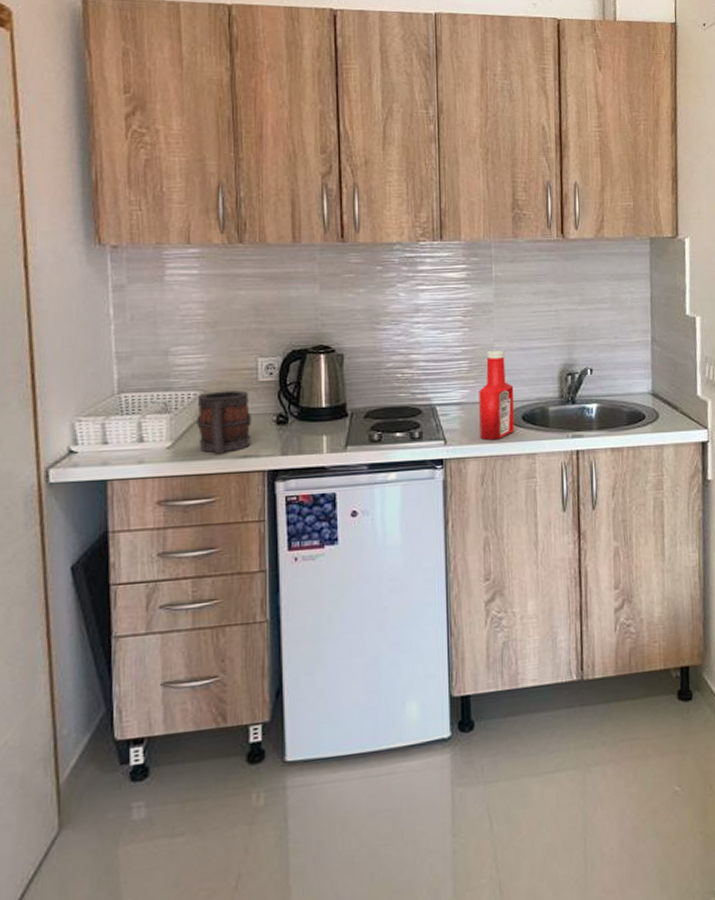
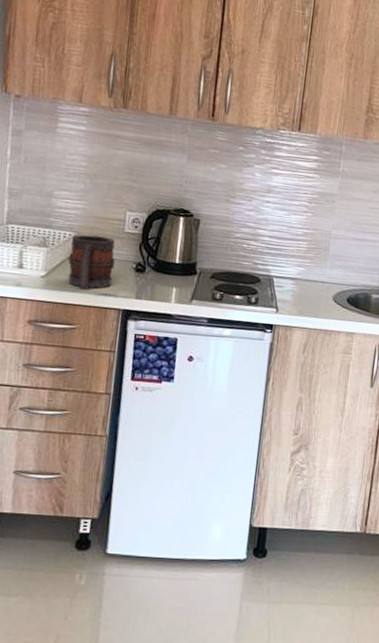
ketchup bottle: present [479,351,515,441] -> none [308,236,344,316]

